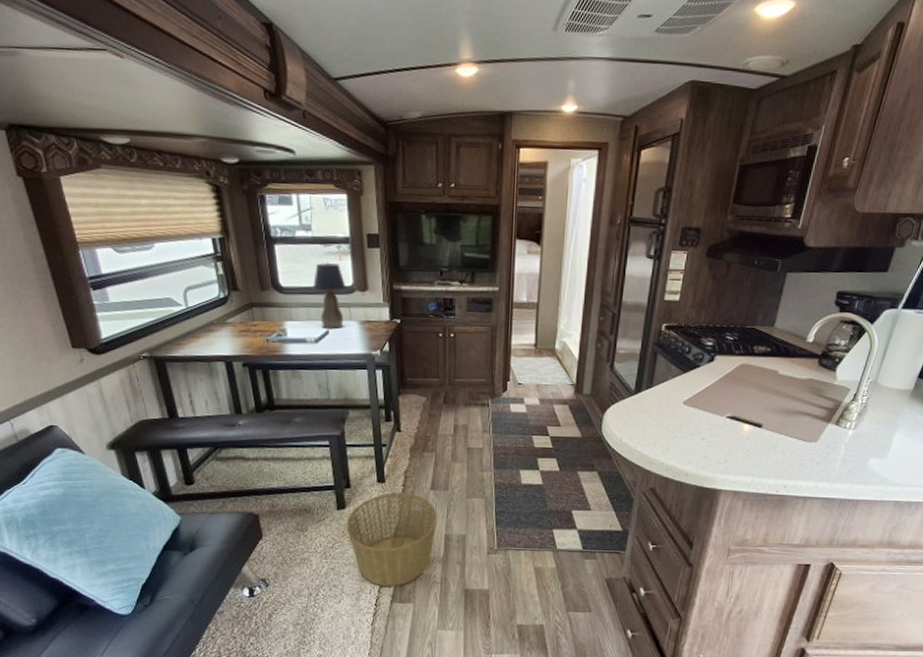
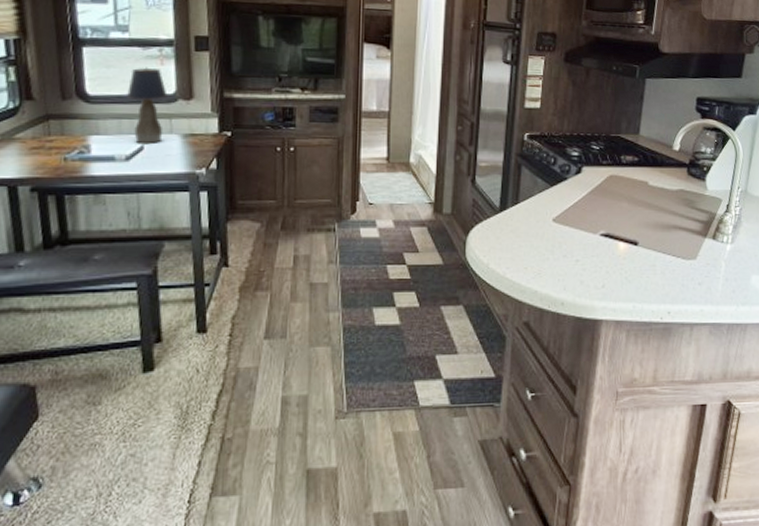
basket: present [346,492,438,587] -> none [153,344,273,476]

